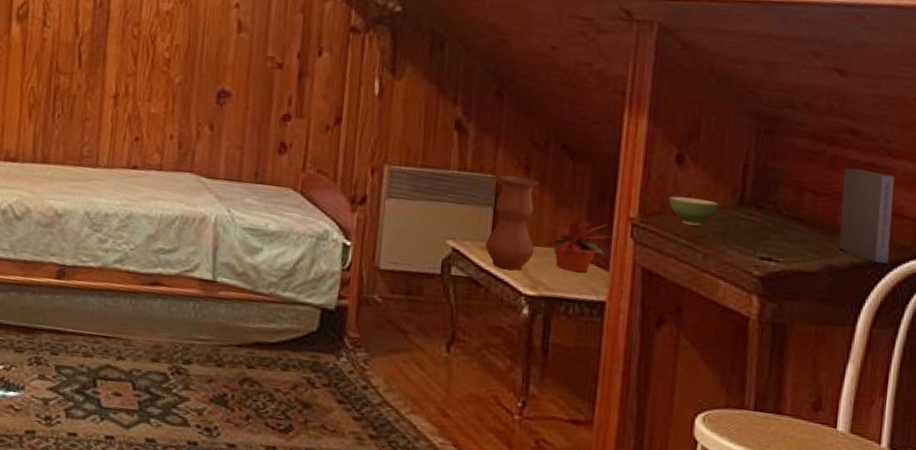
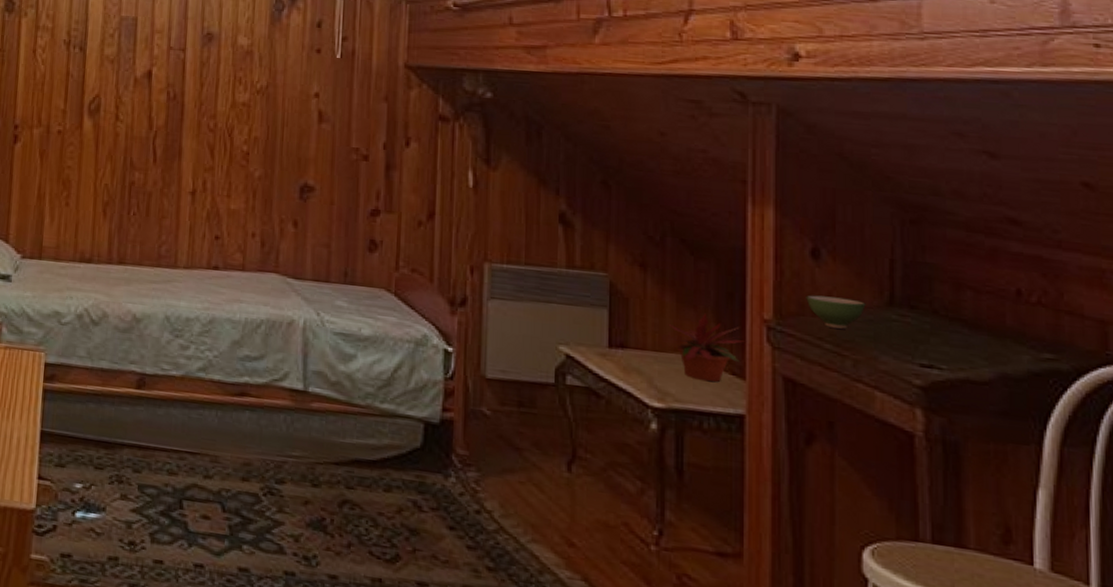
vase: present [485,174,539,271] -> none [603,272,658,380]
book: present [838,168,895,264] -> none [1008,262,1073,372]

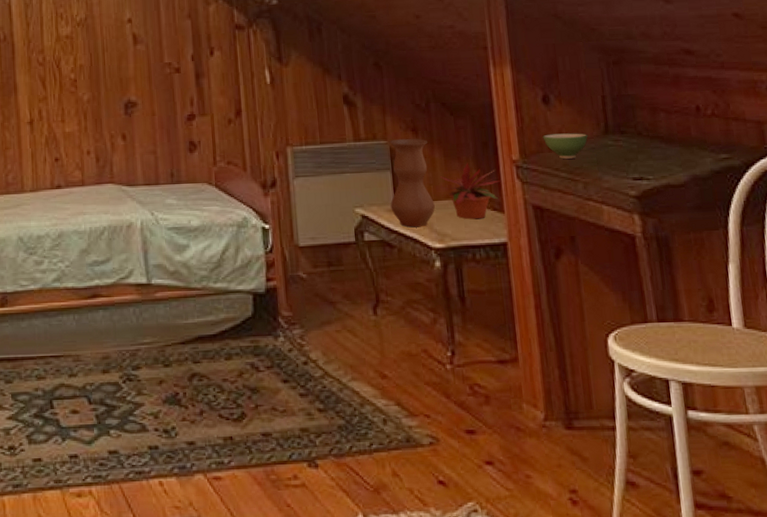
vase: none [603,272,658,380] -> present [389,138,435,228]

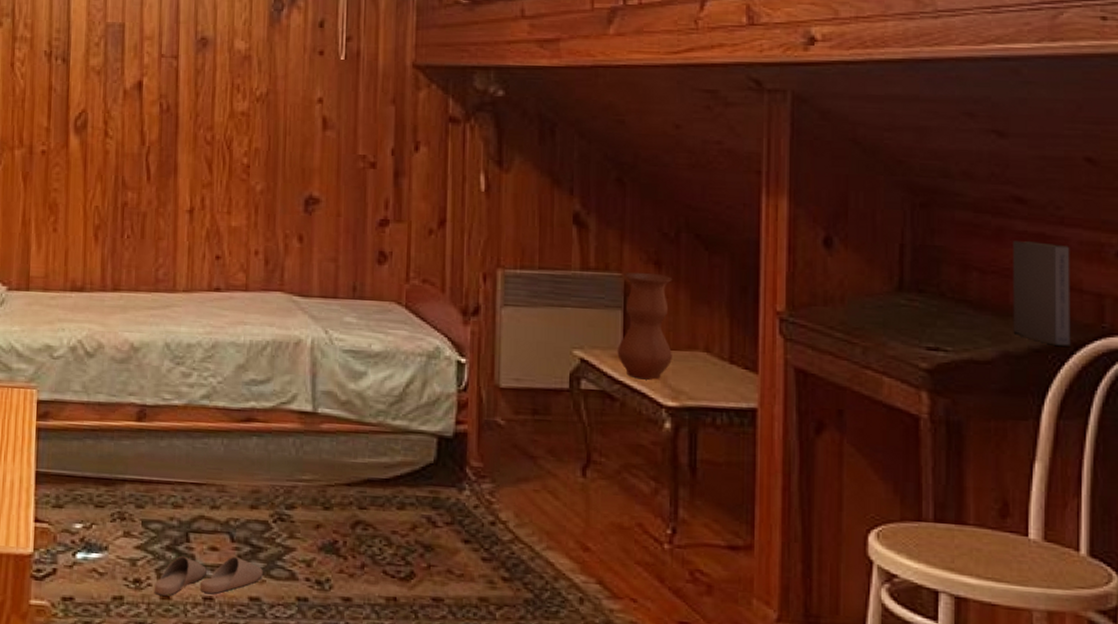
slippers: none [27,416,118,458] -> present [155,555,263,596]
potted plant: present [439,162,502,220] -> none [682,308,760,378]
bowl: present [542,133,588,159] -> none [818,284,876,317]
book: none [688,84,743,166] -> present [1013,241,1071,346]

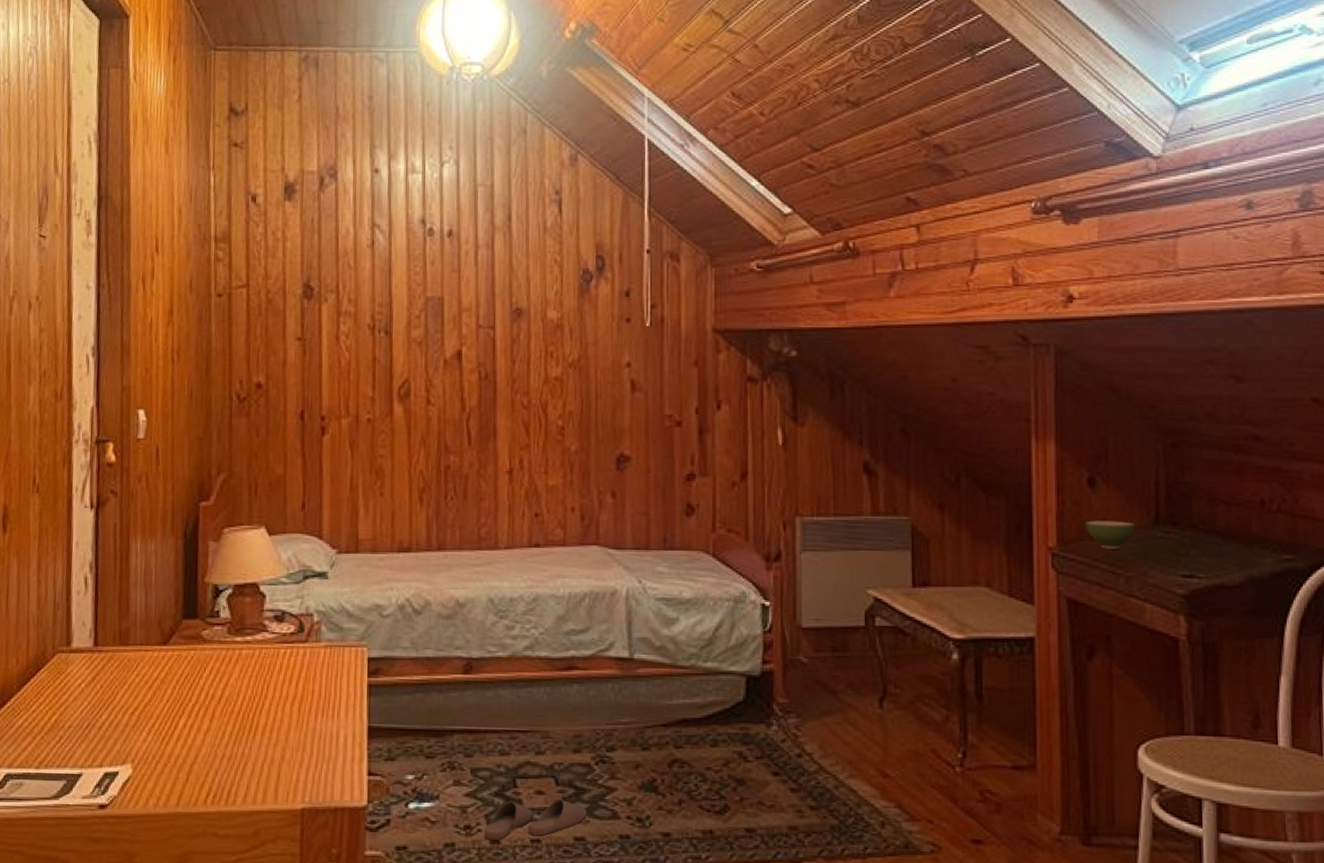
vase: present [617,272,672,380] -> none [907,515,957,615]
bowl: none [818,284,876,317] -> present [1084,520,1136,549]
book: present [1013,241,1071,346] -> none [1253,475,1307,569]

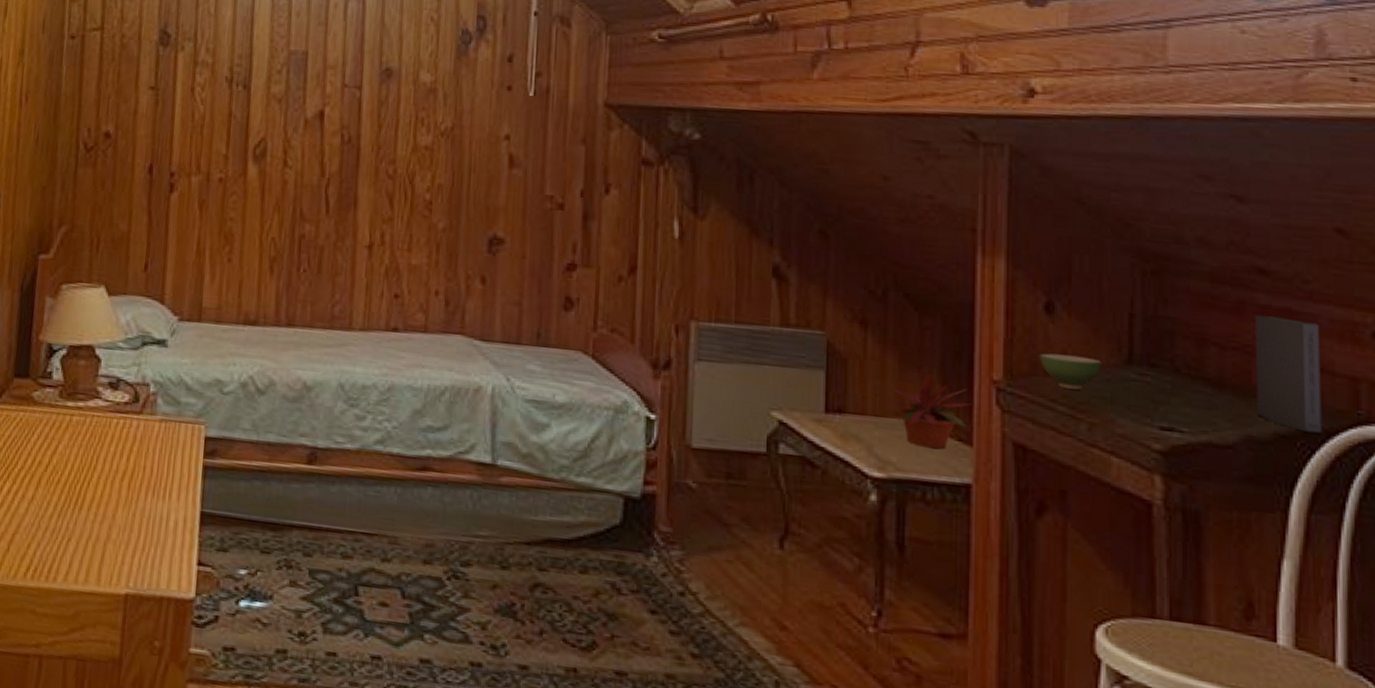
slippers: present [485,798,587,840] -> none [320,610,435,653]
potted plant: none [965,546,1035,610] -> present [890,373,975,450]
book: none [1253,475,1307,569] -> present [1255,315,1322,434]

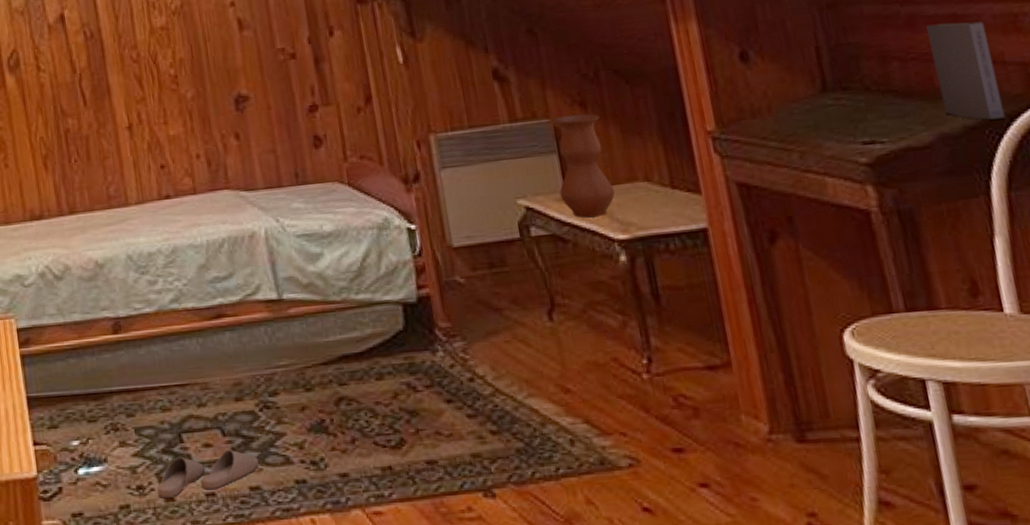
slippers: none [320,610,435,653] -> present [157,449,259,498]
vase: none [819,330,879,448] -> present [552,114,615,218]
potted plant: present [890,373,975,450] -> none [617,137,696,205]
bowl: present [1038,353,1103,390] -> none [743,93,801,126]

